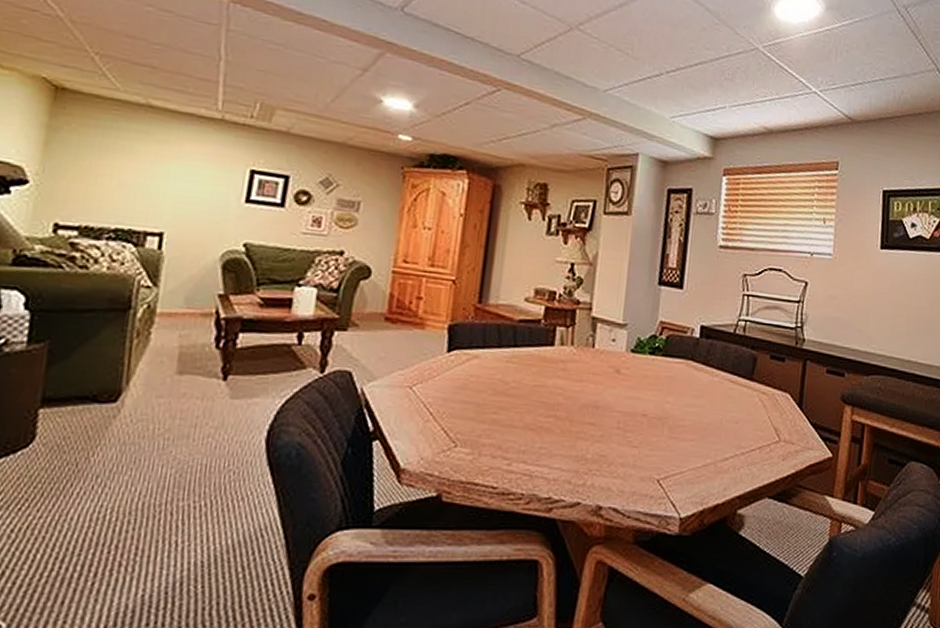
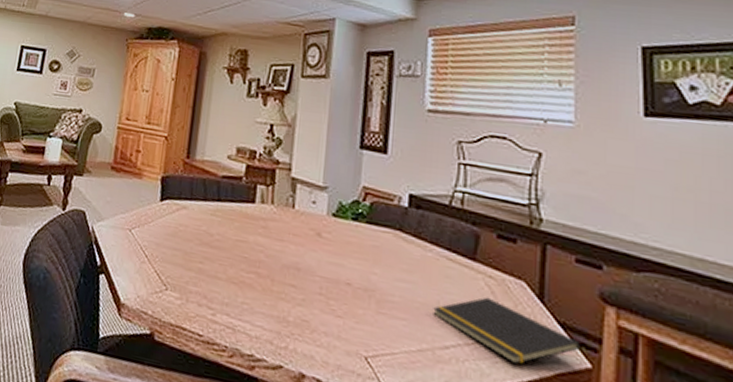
notepad: none [716,410,826,464] -> present [433,297,580,365]

